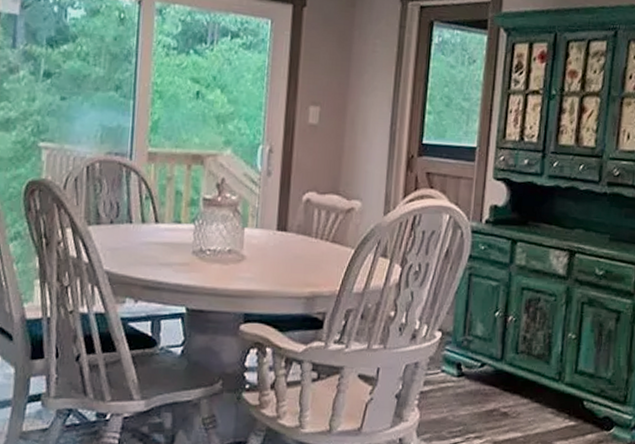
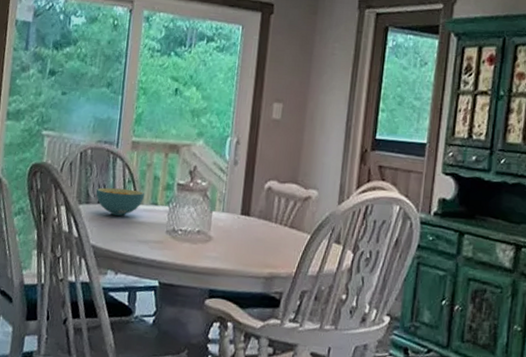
cereal bowl: none [107,205,166,237] -> present [96,187,145,216]

